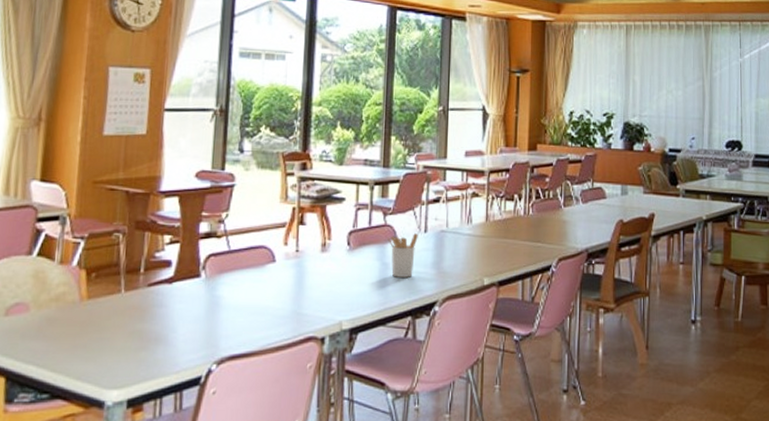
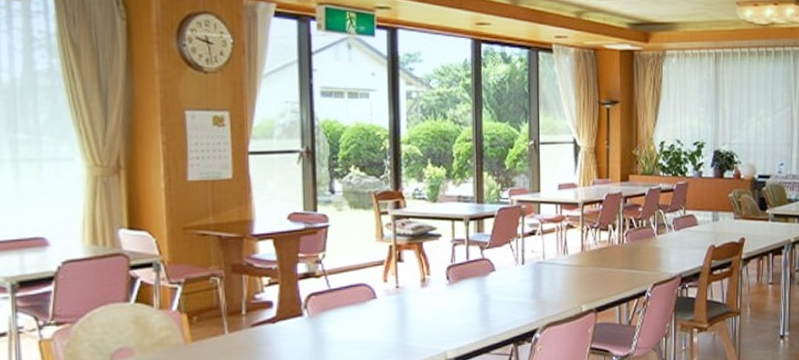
utensil holder: present [387,233,418,277] -> none [486,266,516,308]

